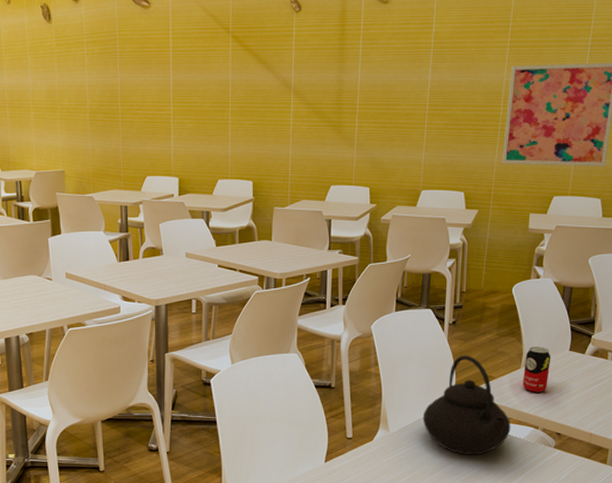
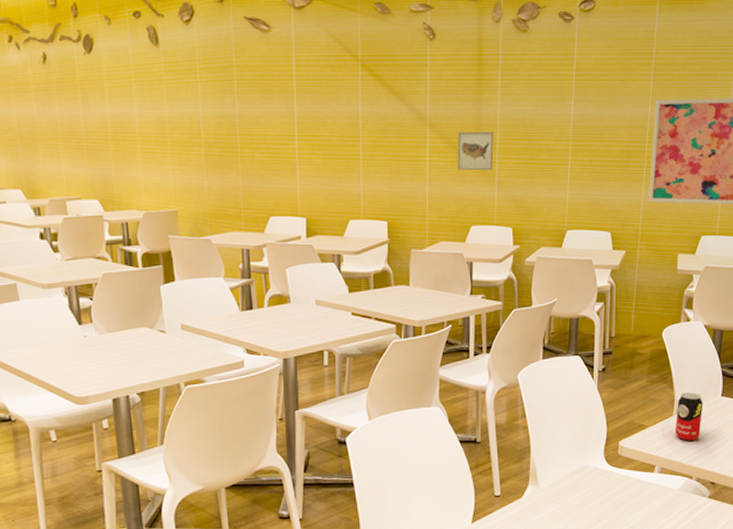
wall art: none [319,97,354,134] -> present [457,131,494,171]
teapot: present [422,355,511,456] -> none [573,403,665,509]

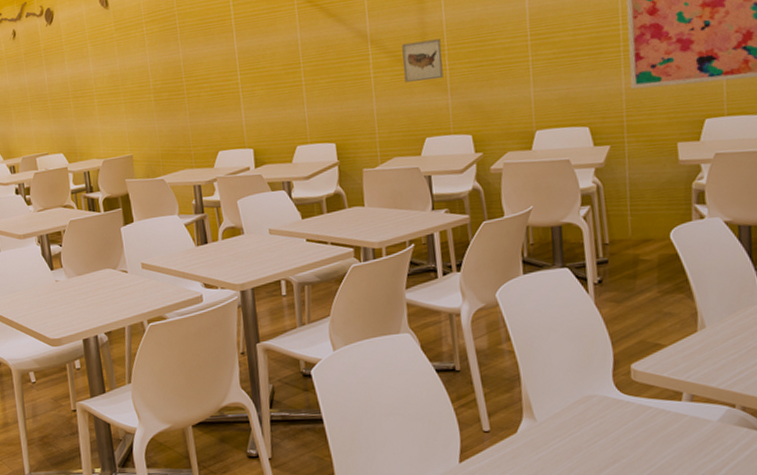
beverage can: present [674,392,704,441] -> none [701,302,739,361]

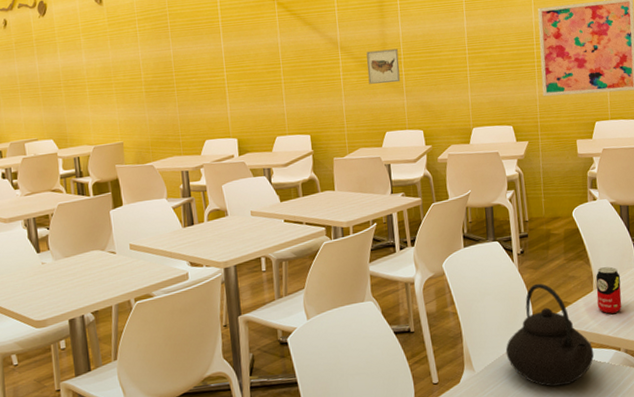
teapot: none [576,319,698,446] -> present [505,283,595,387]
beverage can: none [701,302,739,361] -> present [595,266,622,314]

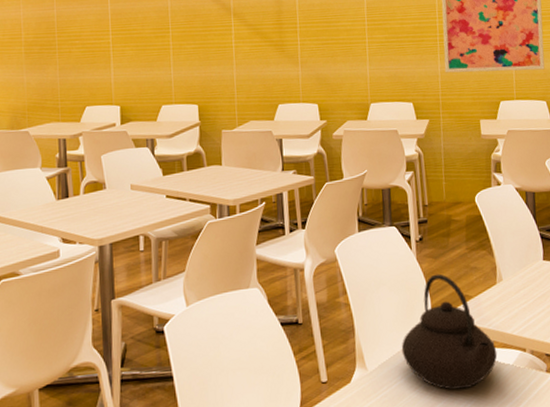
wall art: present [366,48,400,84] -> none [260,17,295,53]
beverage can: present [595,266,622,314] -> none [499,258,528,310]

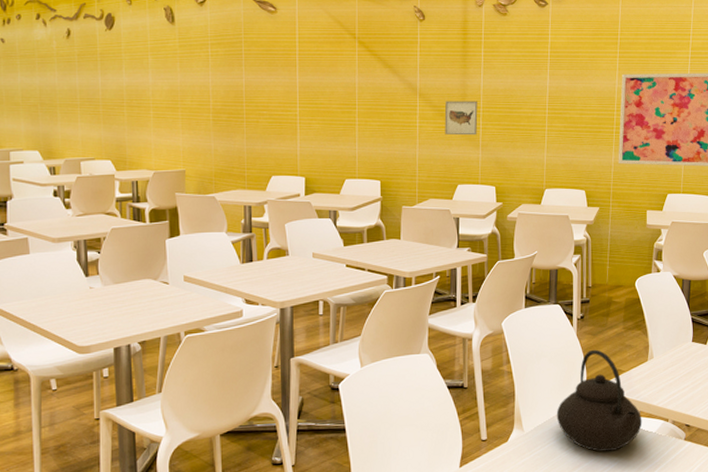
wall art: none [260,17,295,53] -> present [444,101,478,136]

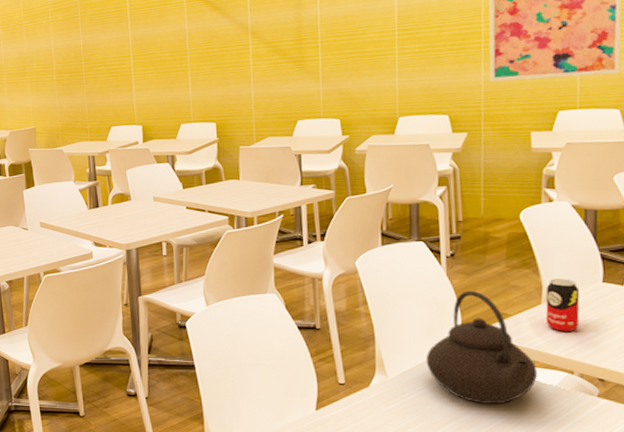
wall art: present [444,101,478,136] -> none [279,31,316,70]
beverage can: none [650,339,676,385] -> present [545,278,580,332]

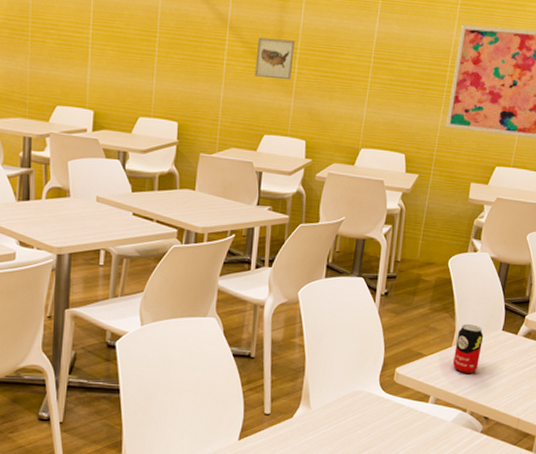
wall art: none [279,31,316,70] -> present [255,37,295,80]
teapot: present [425,290,538,405] -> none [347,329,439,438]

